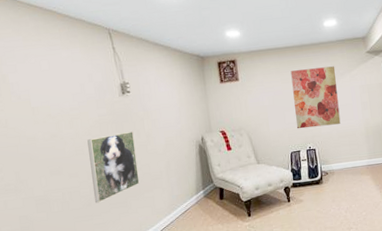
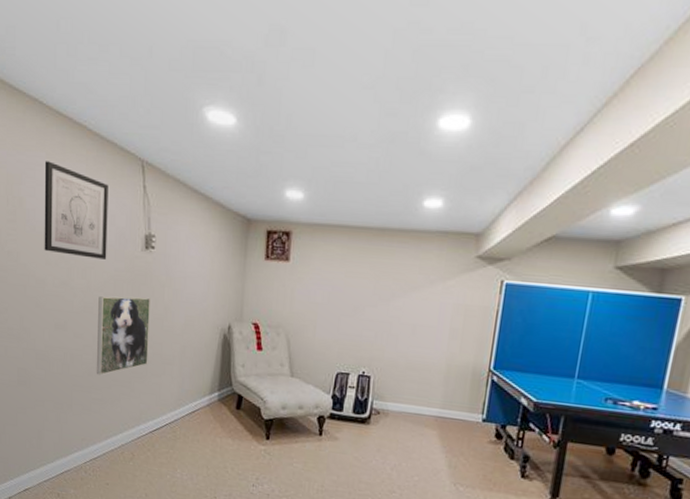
wall art: none [22,42,90,114] -> present [44,161,108,260]
wall art: present [290,66,341,129] -> none [351,262,425,351]

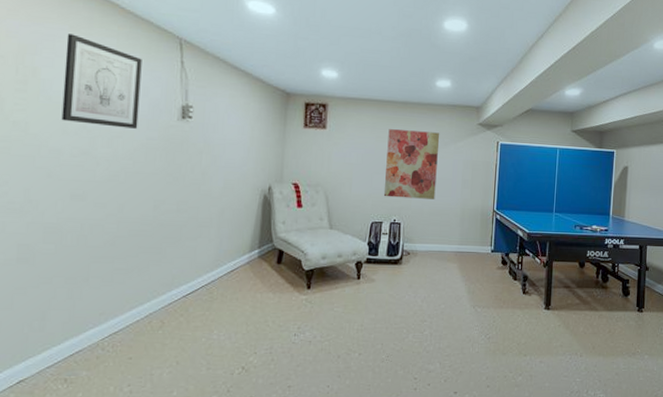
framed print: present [96,296,150,375] -> none [120,163,186,244]
wall art: none [351,262,425,351] -> present [383,129,440,199]

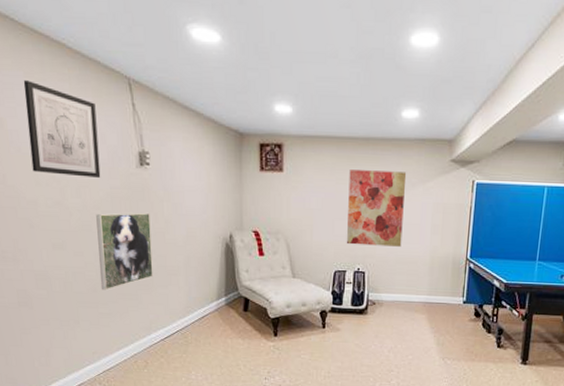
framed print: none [120,163,186,244] -> present [96,212,153,291]

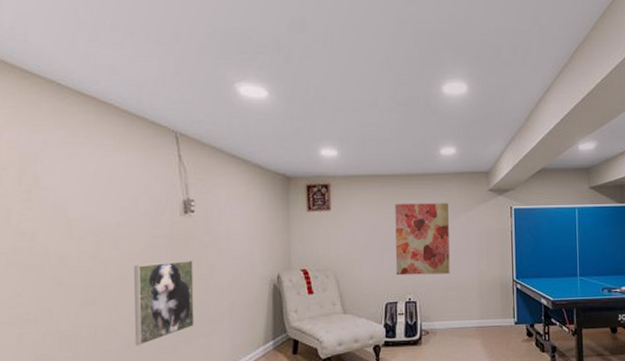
wall art: present [23,80,101,178] -> none [65,139,142,229]

